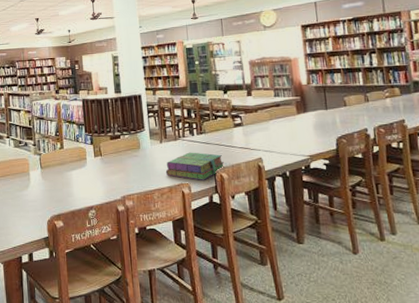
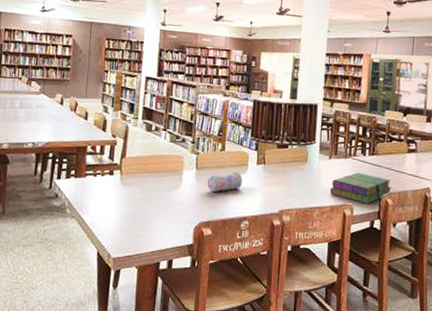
pencil case: none [53,167,84,188] -> present [207,172,242,193]

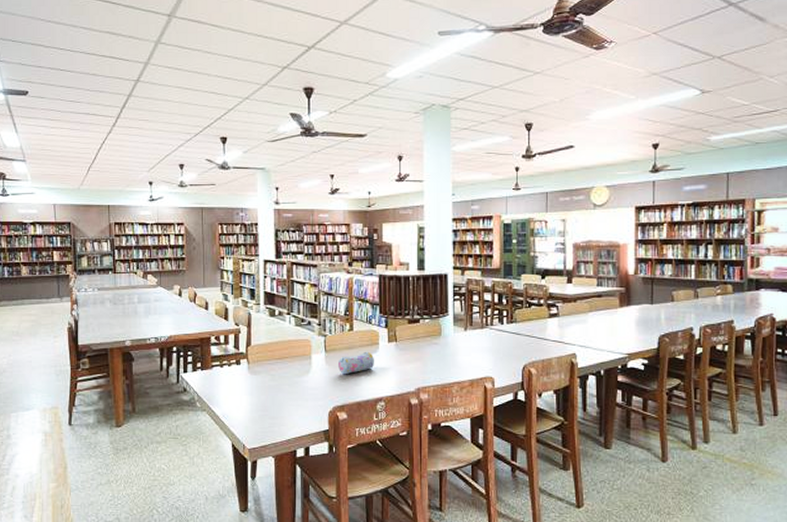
stack of books: present [329,172,391,204] -> none [467,343,534,375]

